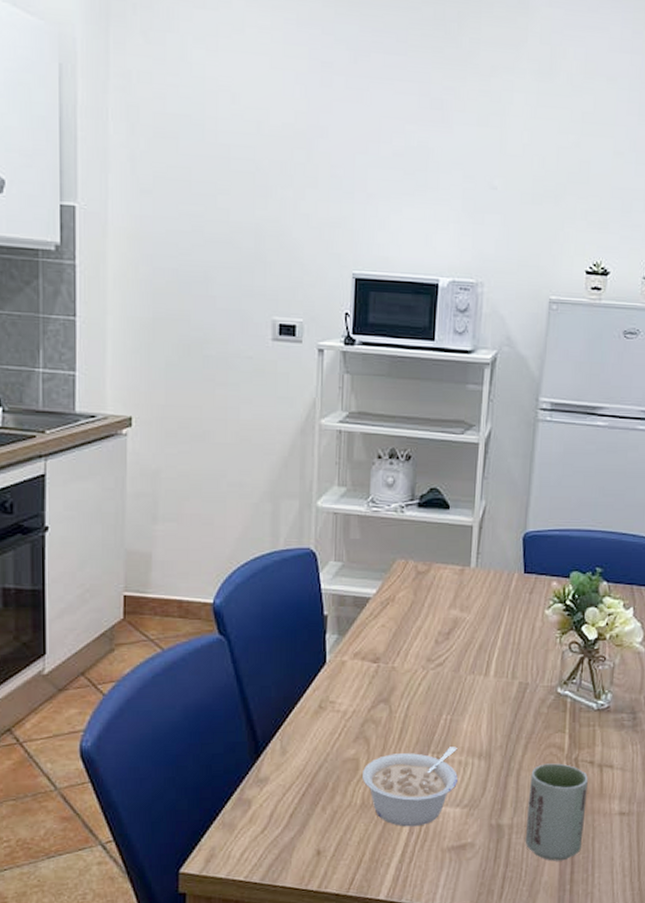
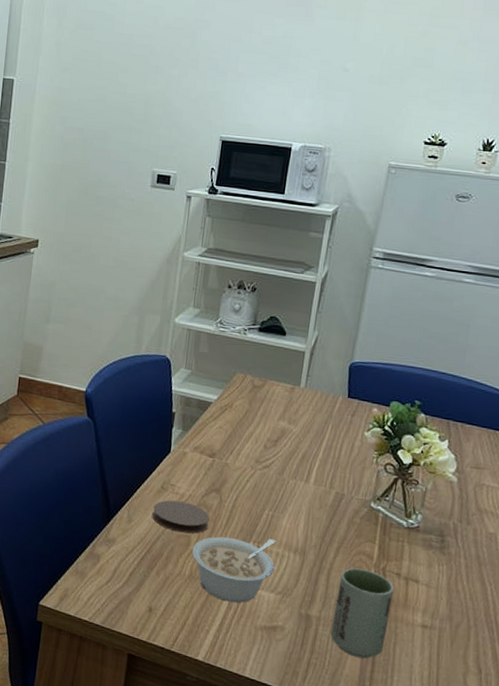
coaster: none [310,720,379,757] -> present [152,500,210,534]

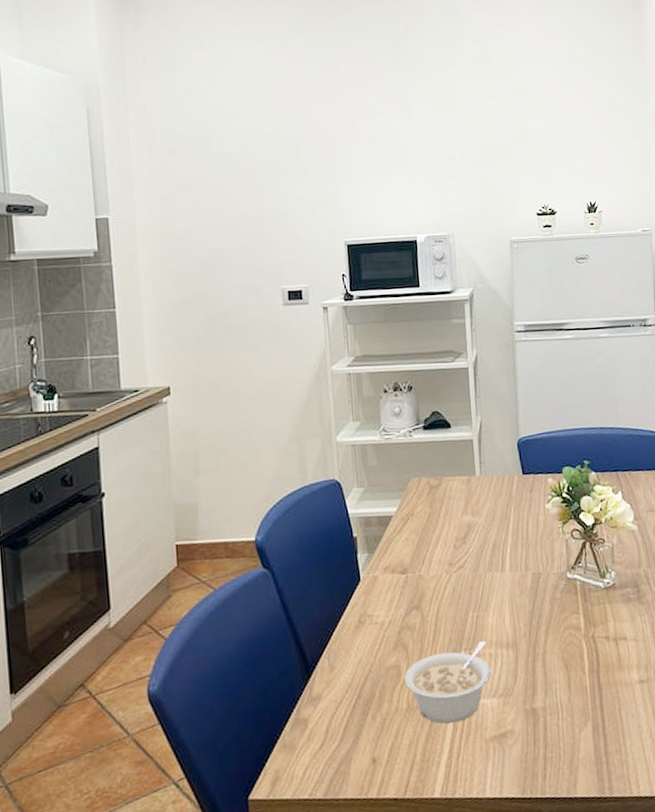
coaster: present [152,500,210,534] -> none [354,629,416,666]
cup: present [330,568,394,659] -> none [555,642,610,737]

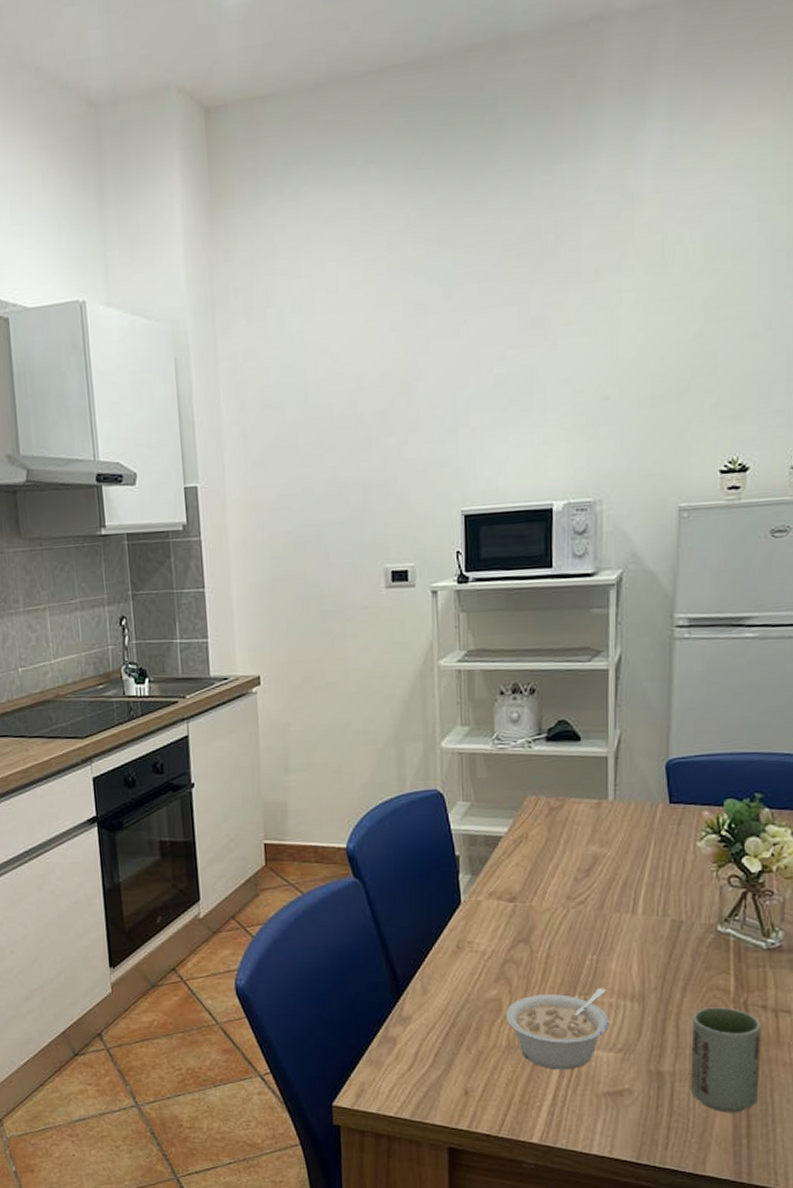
cup: none [555,642,610,737] -> present [690,1007,761,1113]

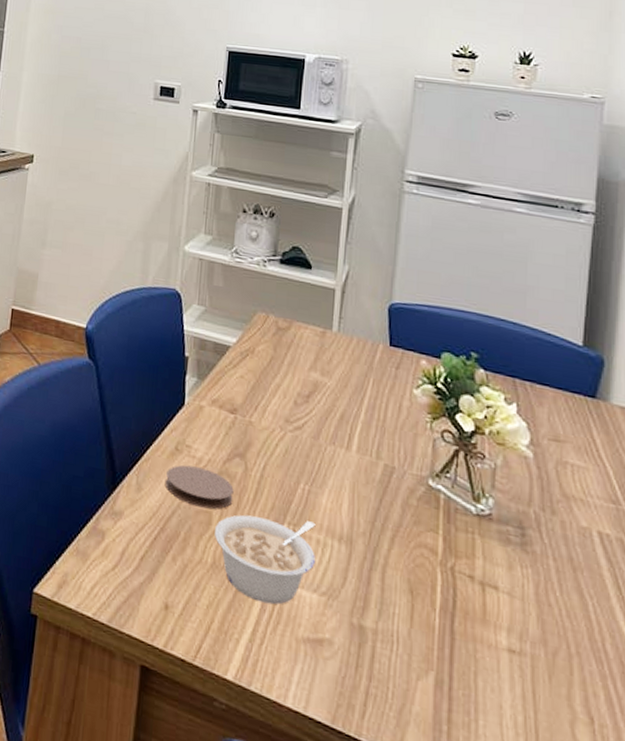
coaster: none [450,960,521,997] -> present [165,465,234,510]
cup: present [690,1007,761,1113] -> none [391,565,467,692]

